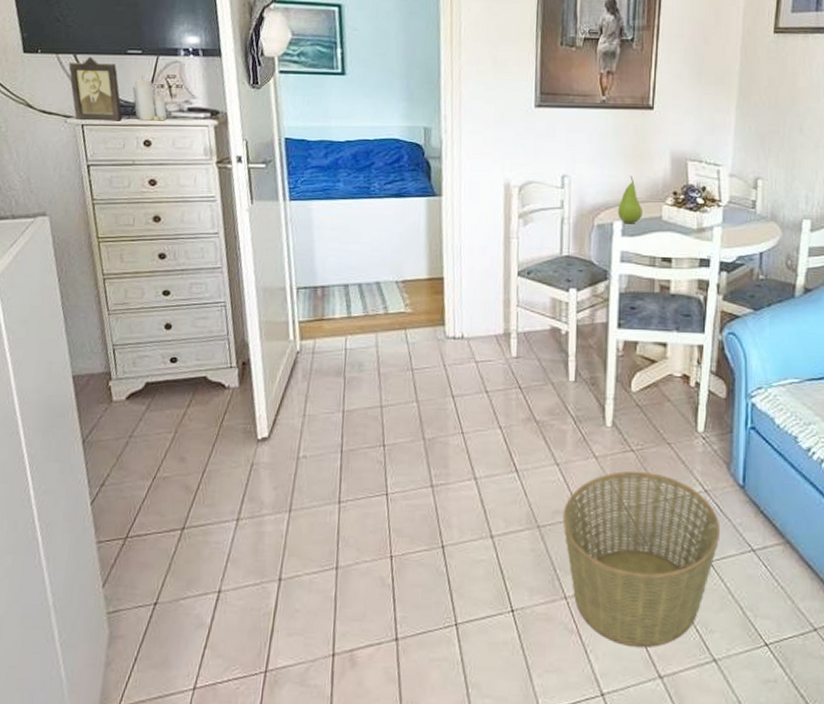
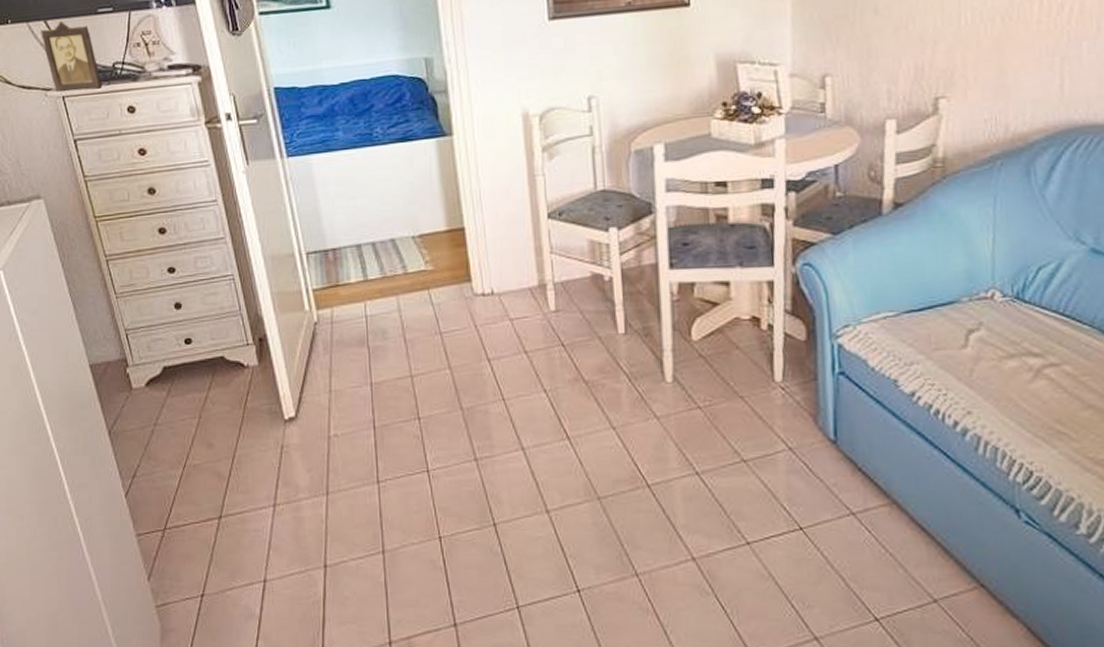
candle: present [132,75,168,121] -> none [109,35,148,86]
basket: present [562,471,721,648] -> none [625,430,812,627]
fruit: present [618,175,642,224] -> none [658,88,687,147]

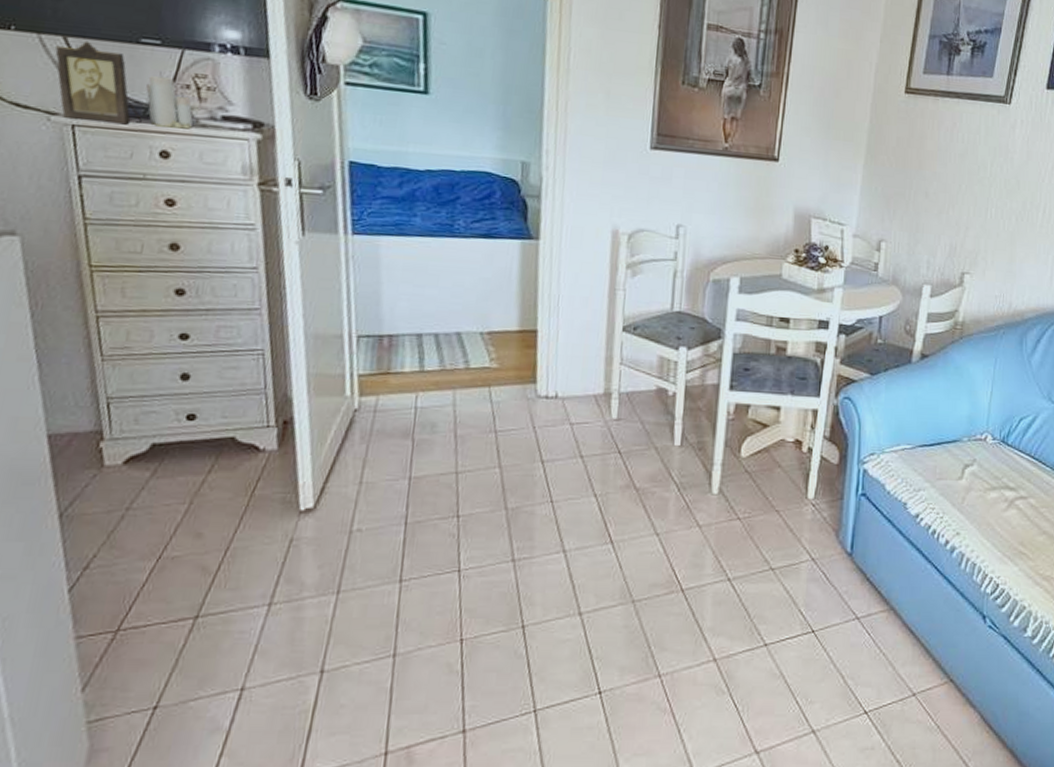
candle: none [109,35,148,86] -> present [146,71,194,130]

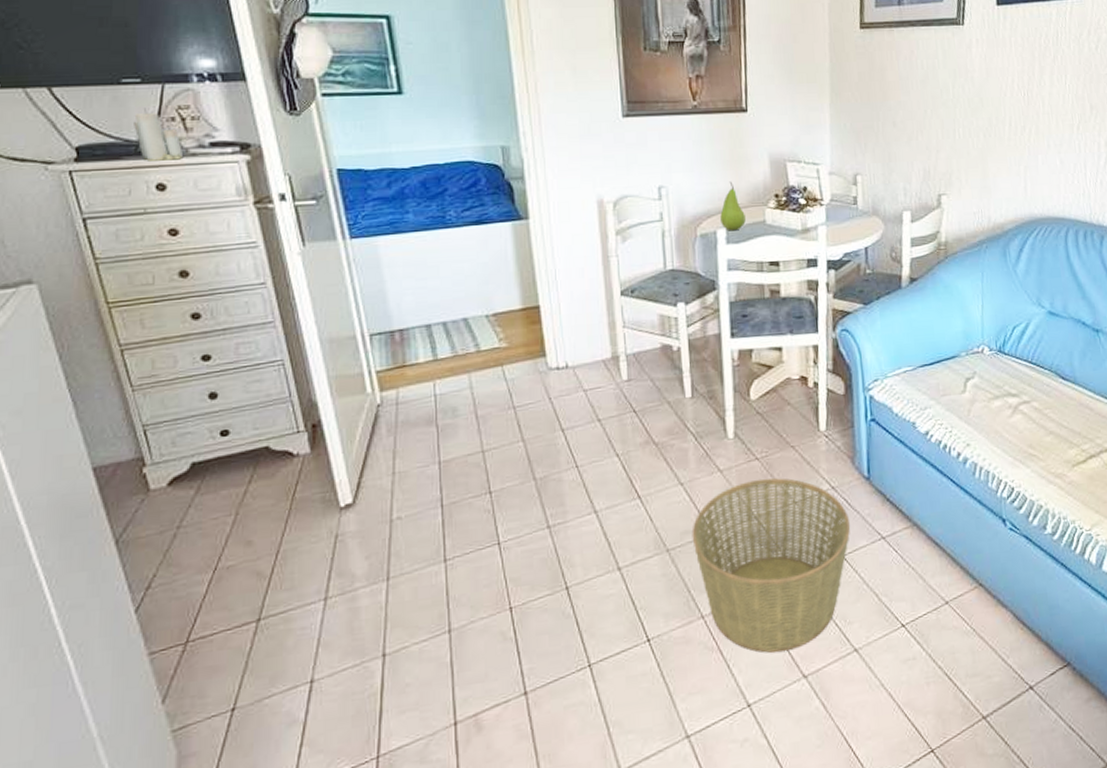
photo frame: present [55,41,142,125] -> none [42,89,134,166]
basket: none [660,540,826,724] -> present [692,478,851,653]
fruit: none [735,229,762,281] -> present [720,181,746,231]

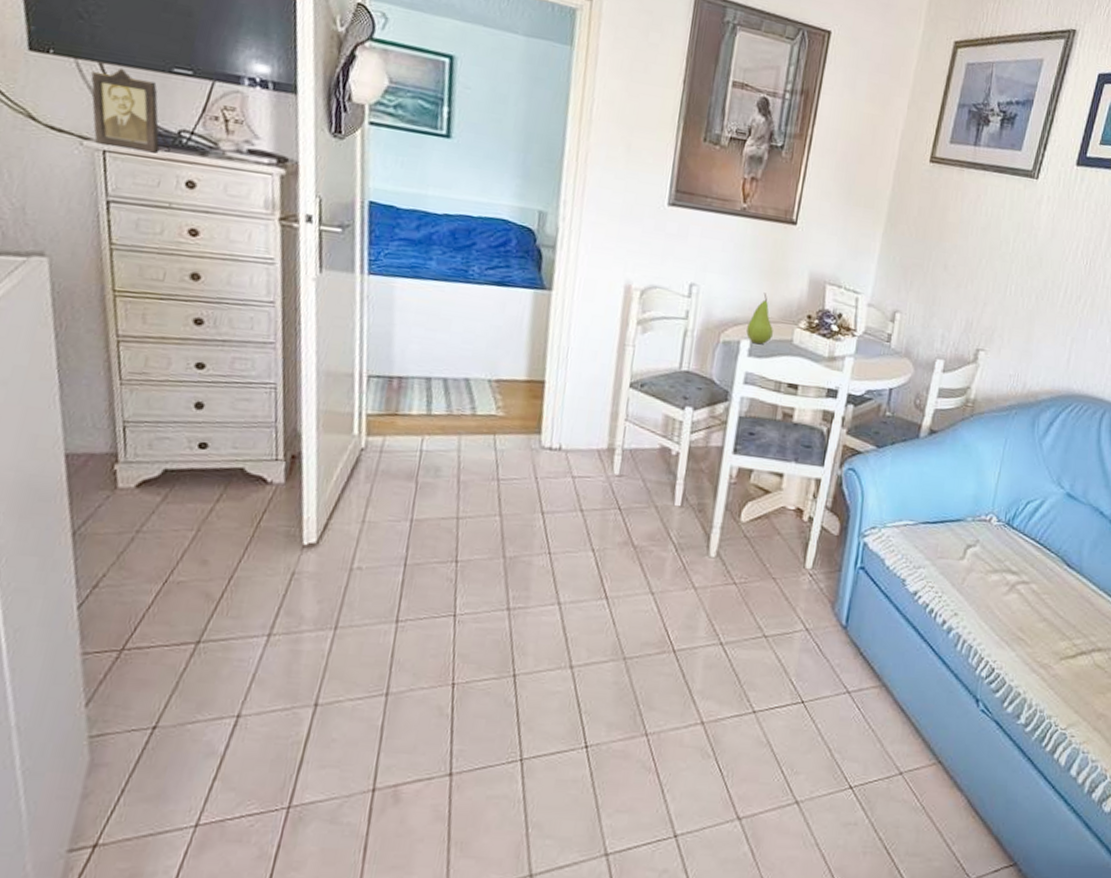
photo frame: none [42,89,134,166] -> present [91,68,171,154]
candle: present [134,108,184,161] -> none [176,101,220,161]
basket: present [692,478,851,653] -> none [651,604,818,789]

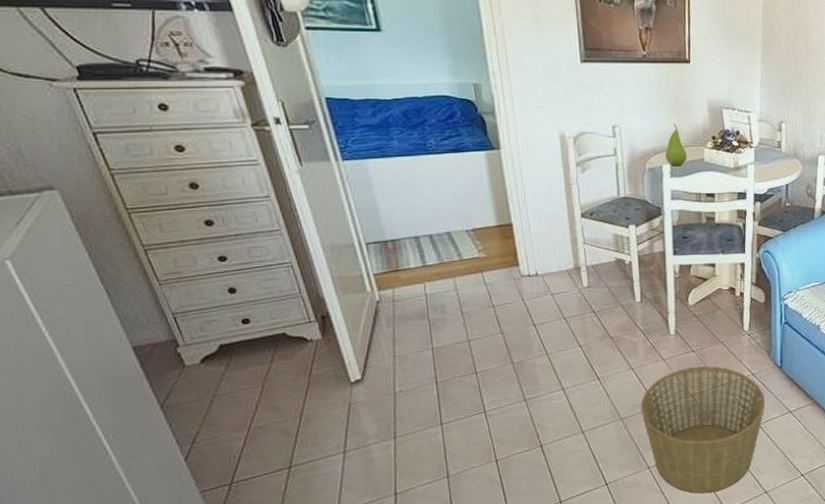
photo frame: present [91,68,171,154] -> none [37,10,134,84]
basket: none [651,604,818,789] -> present [640,366,766,494]

